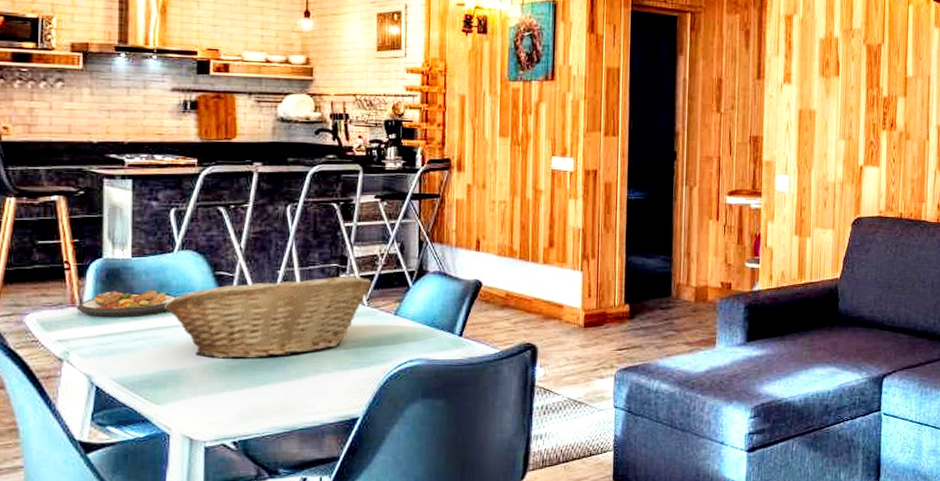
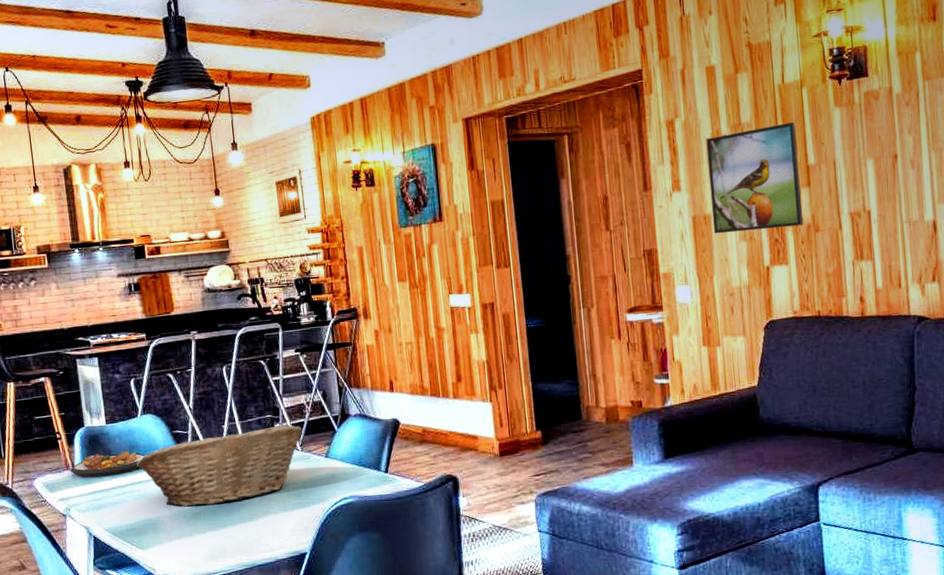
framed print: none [816,35,899,132] -> present [706,122,804,234]

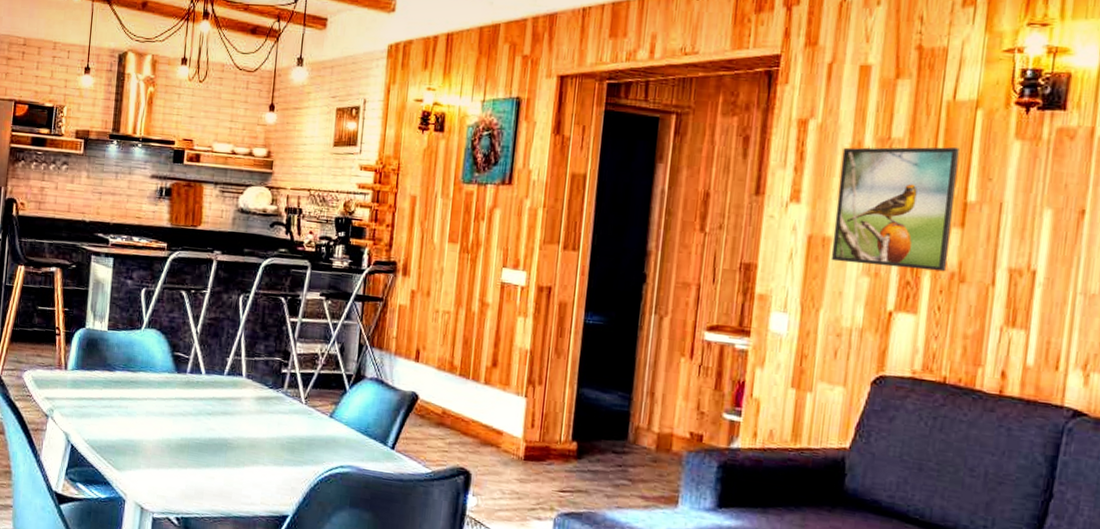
plate: present [70,451,145,478] -> none [62,359,140,386]
fruit basket: present [137,424,303,507] -> none [130,363,311,443]

